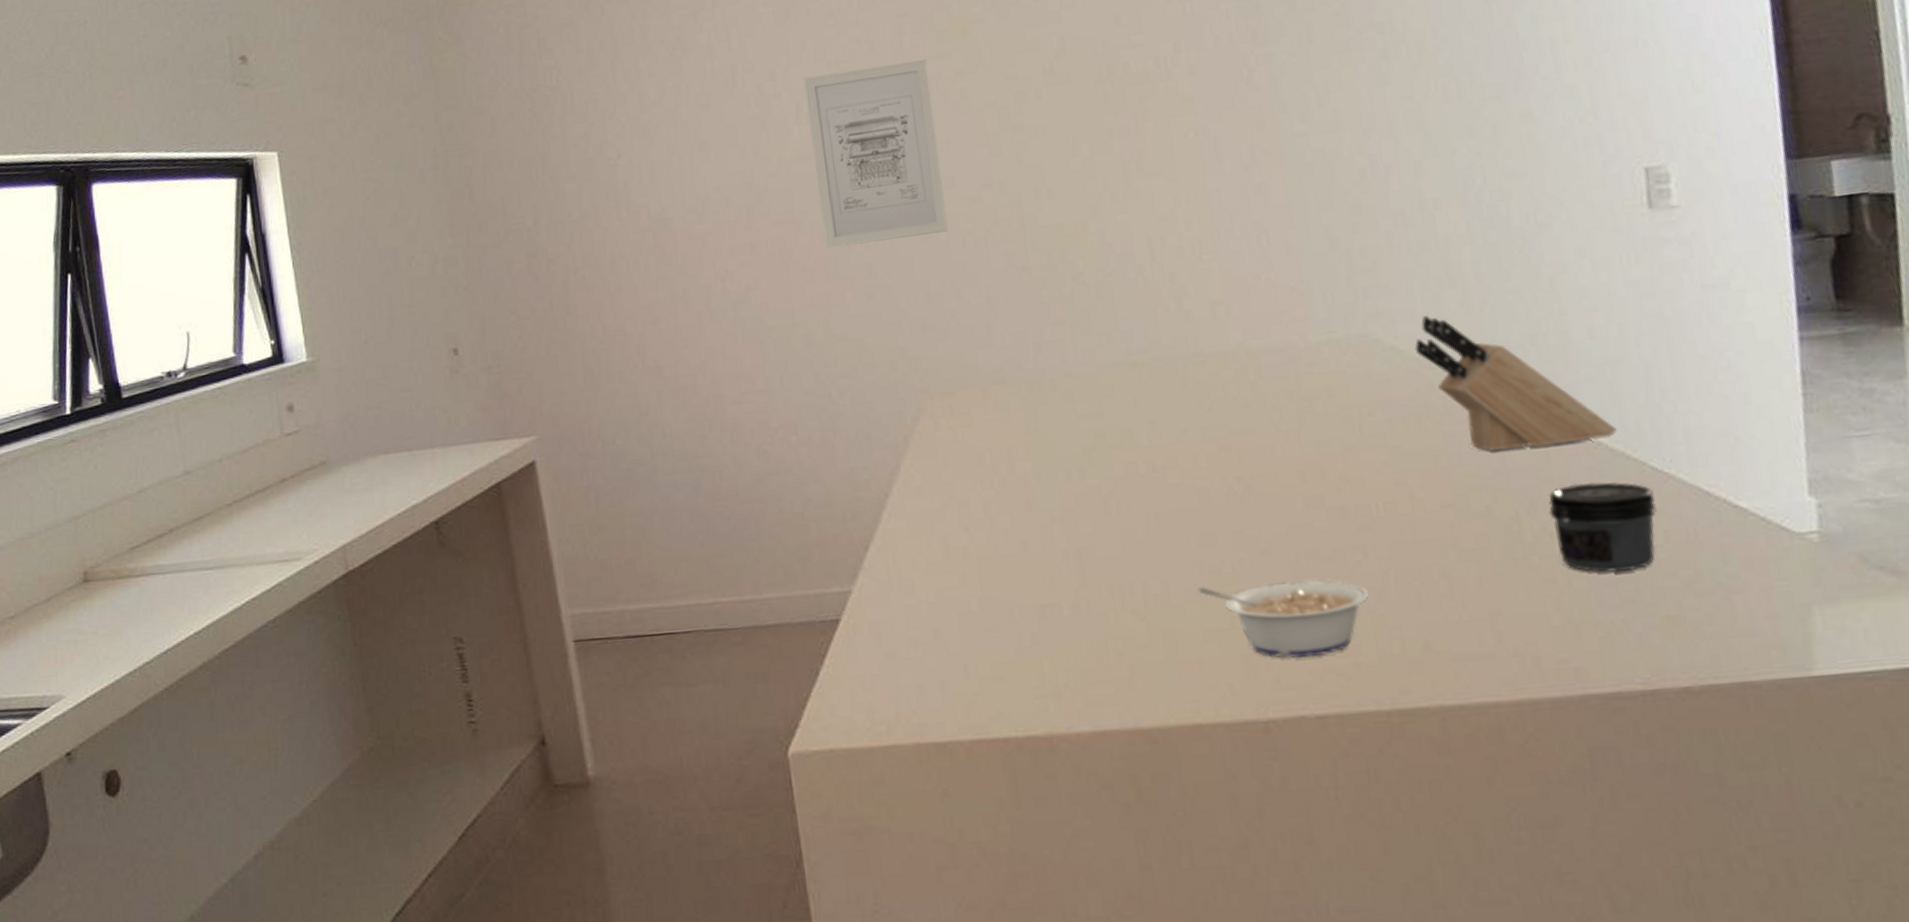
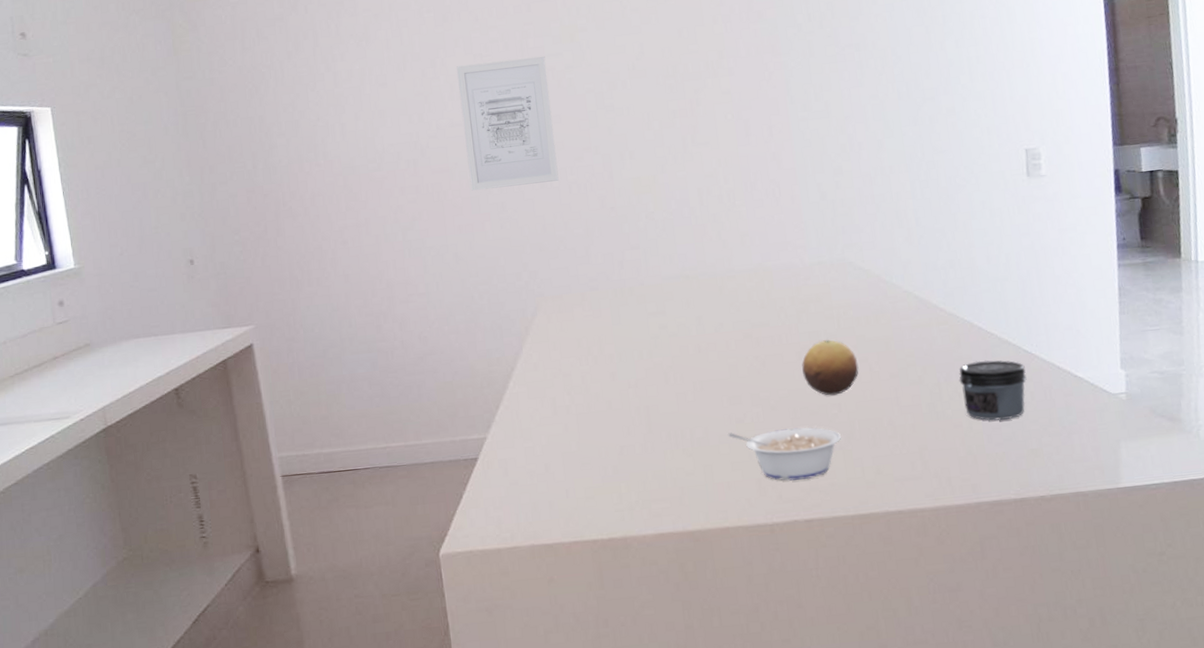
fruit: none [1306,452,1394,535] -> present [802,340,859,396]
knife block: present [1414,316,1617,451] -> none [875,246,1003,339]

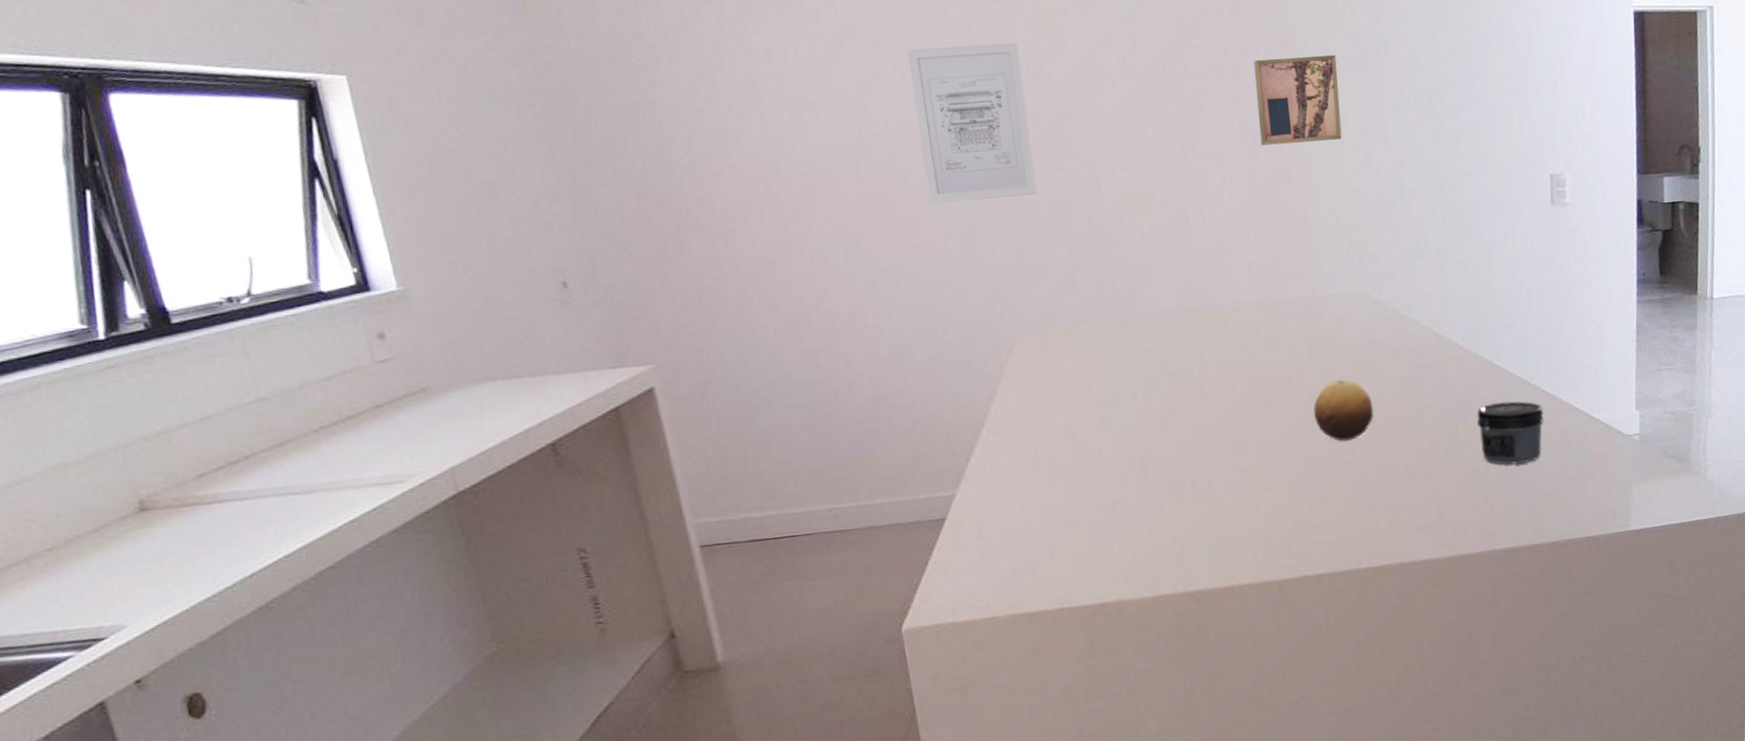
legume: present [727,427,841,481] -> none [1232,475,1354,534]
wall art: none [745,52,826,133] -> present [1254,55,1343,146]

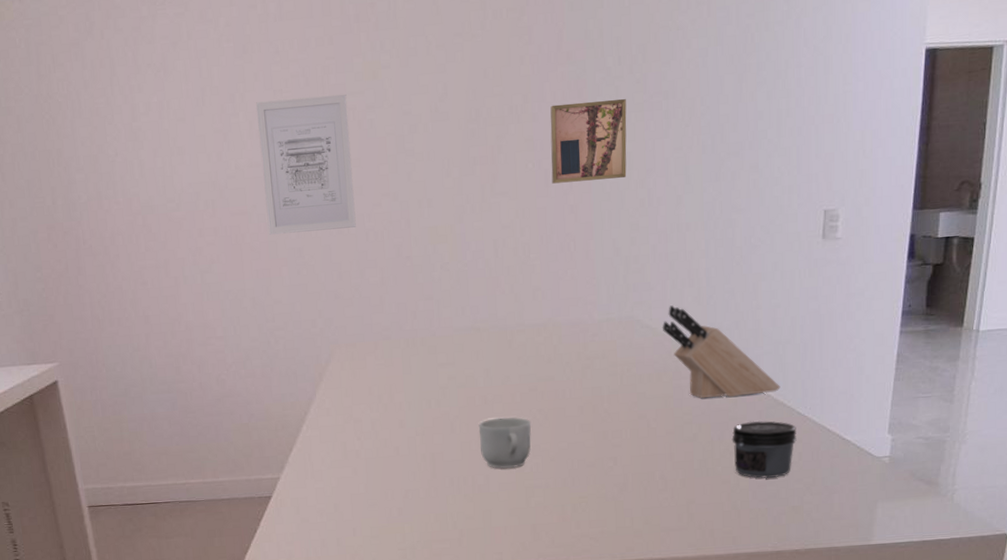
mug: none [1194,409,1257,470] -> present [478,417,532,469]
fruit: present [1313,380,1374,441] -> none [583,396,637,450]
knife block: none [1392,278,1523,379] -> present [662,305,780,398]

